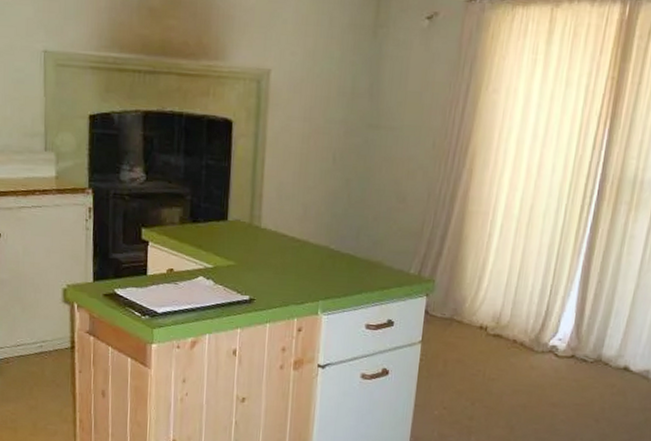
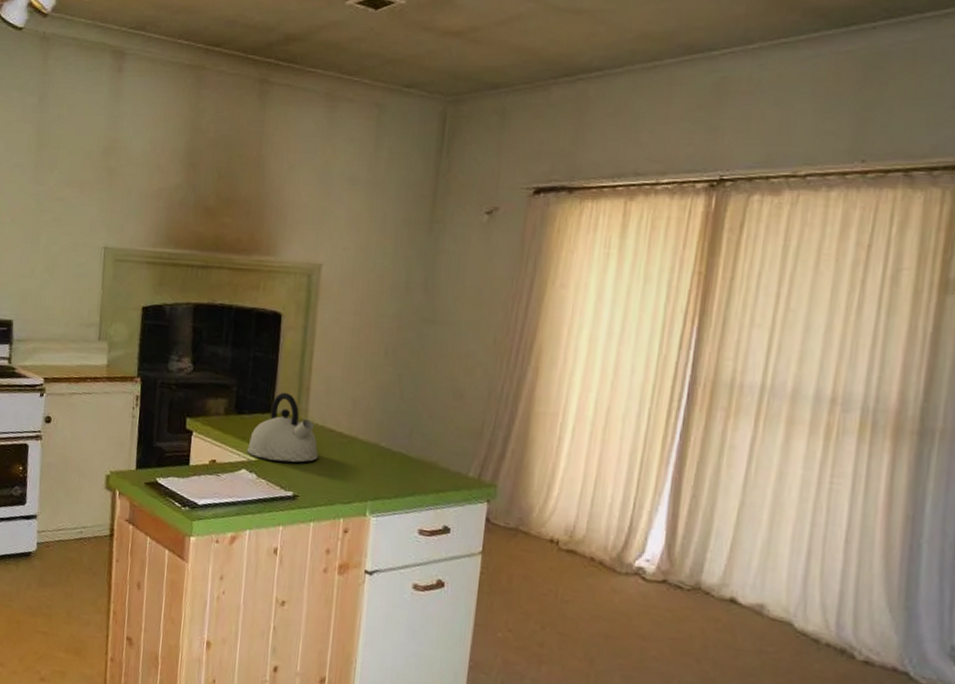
kettle: none [202,199,272,268] -> present [246,392,318,463]

